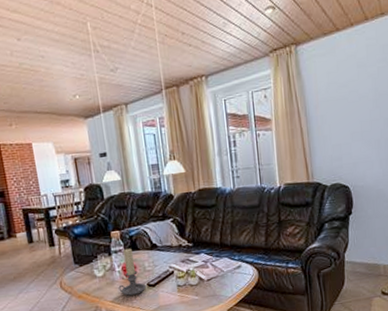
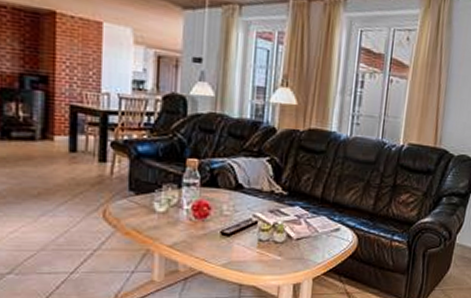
candle holder: present [118,248,146,296] -> none [182,183,218,243]

